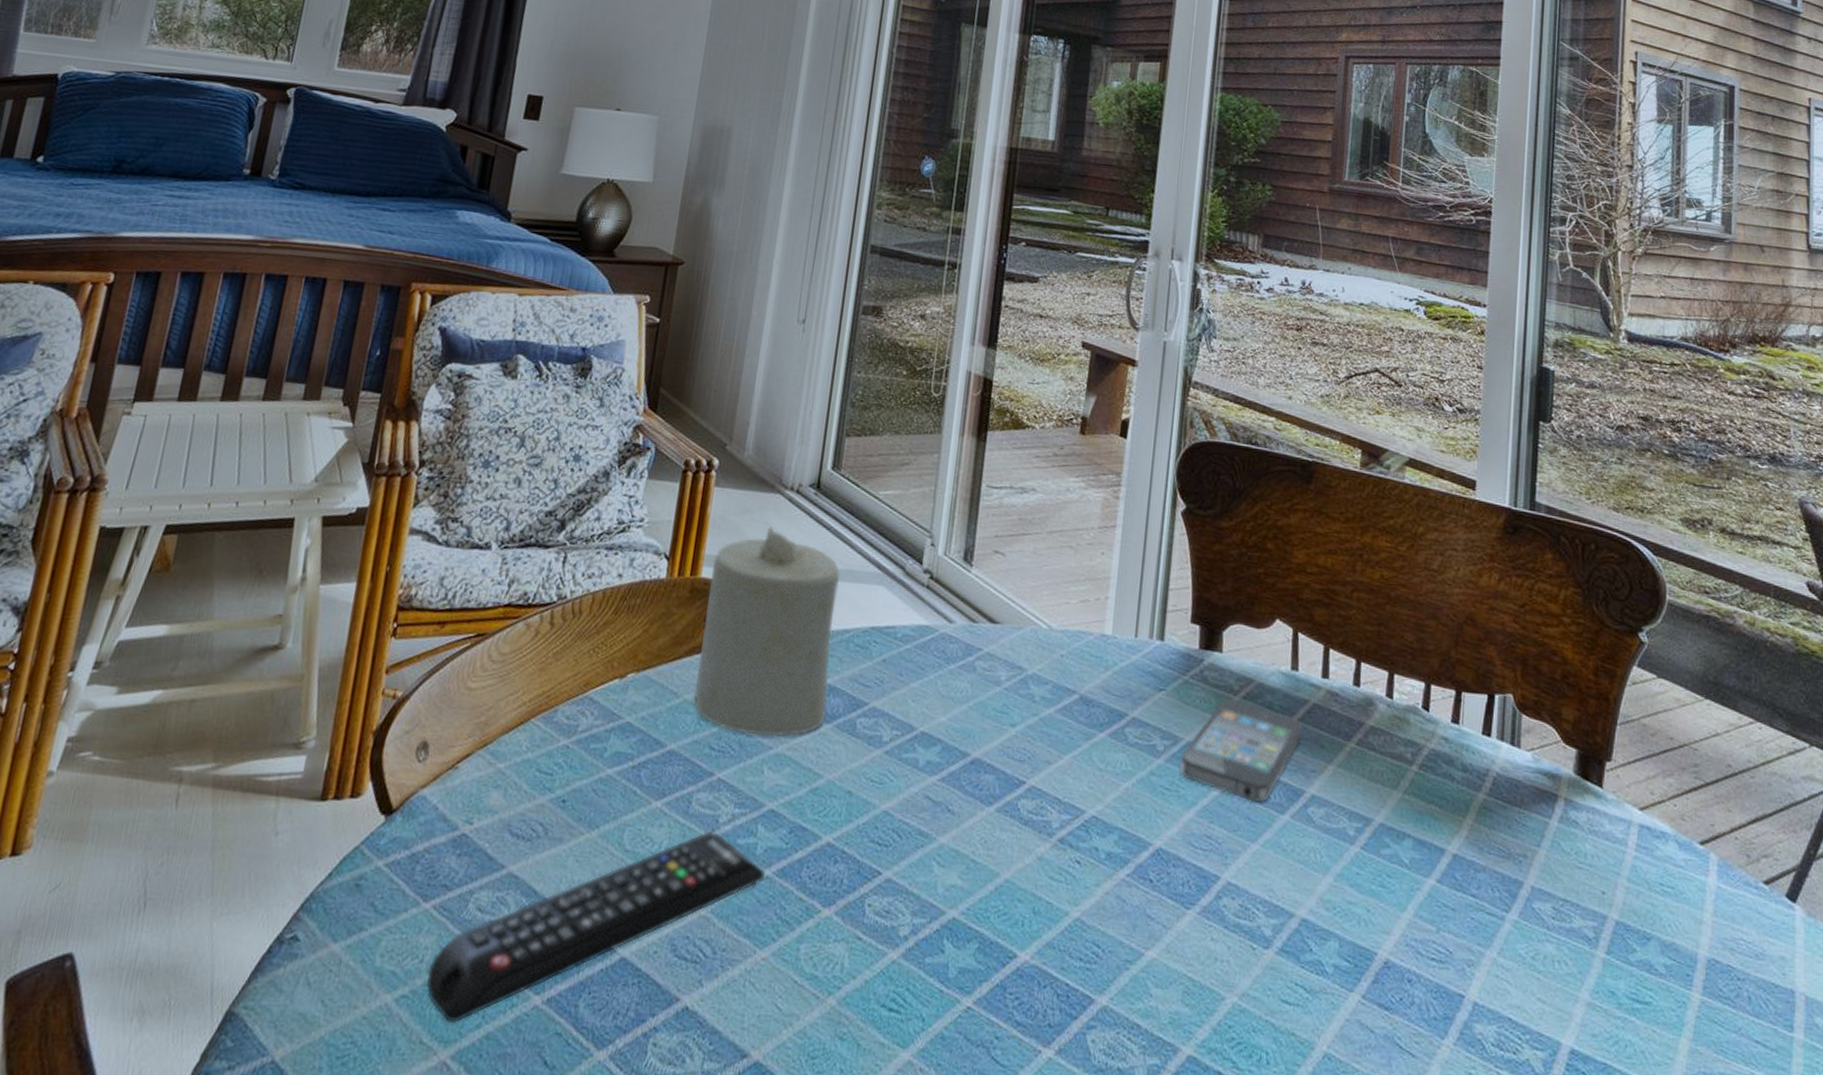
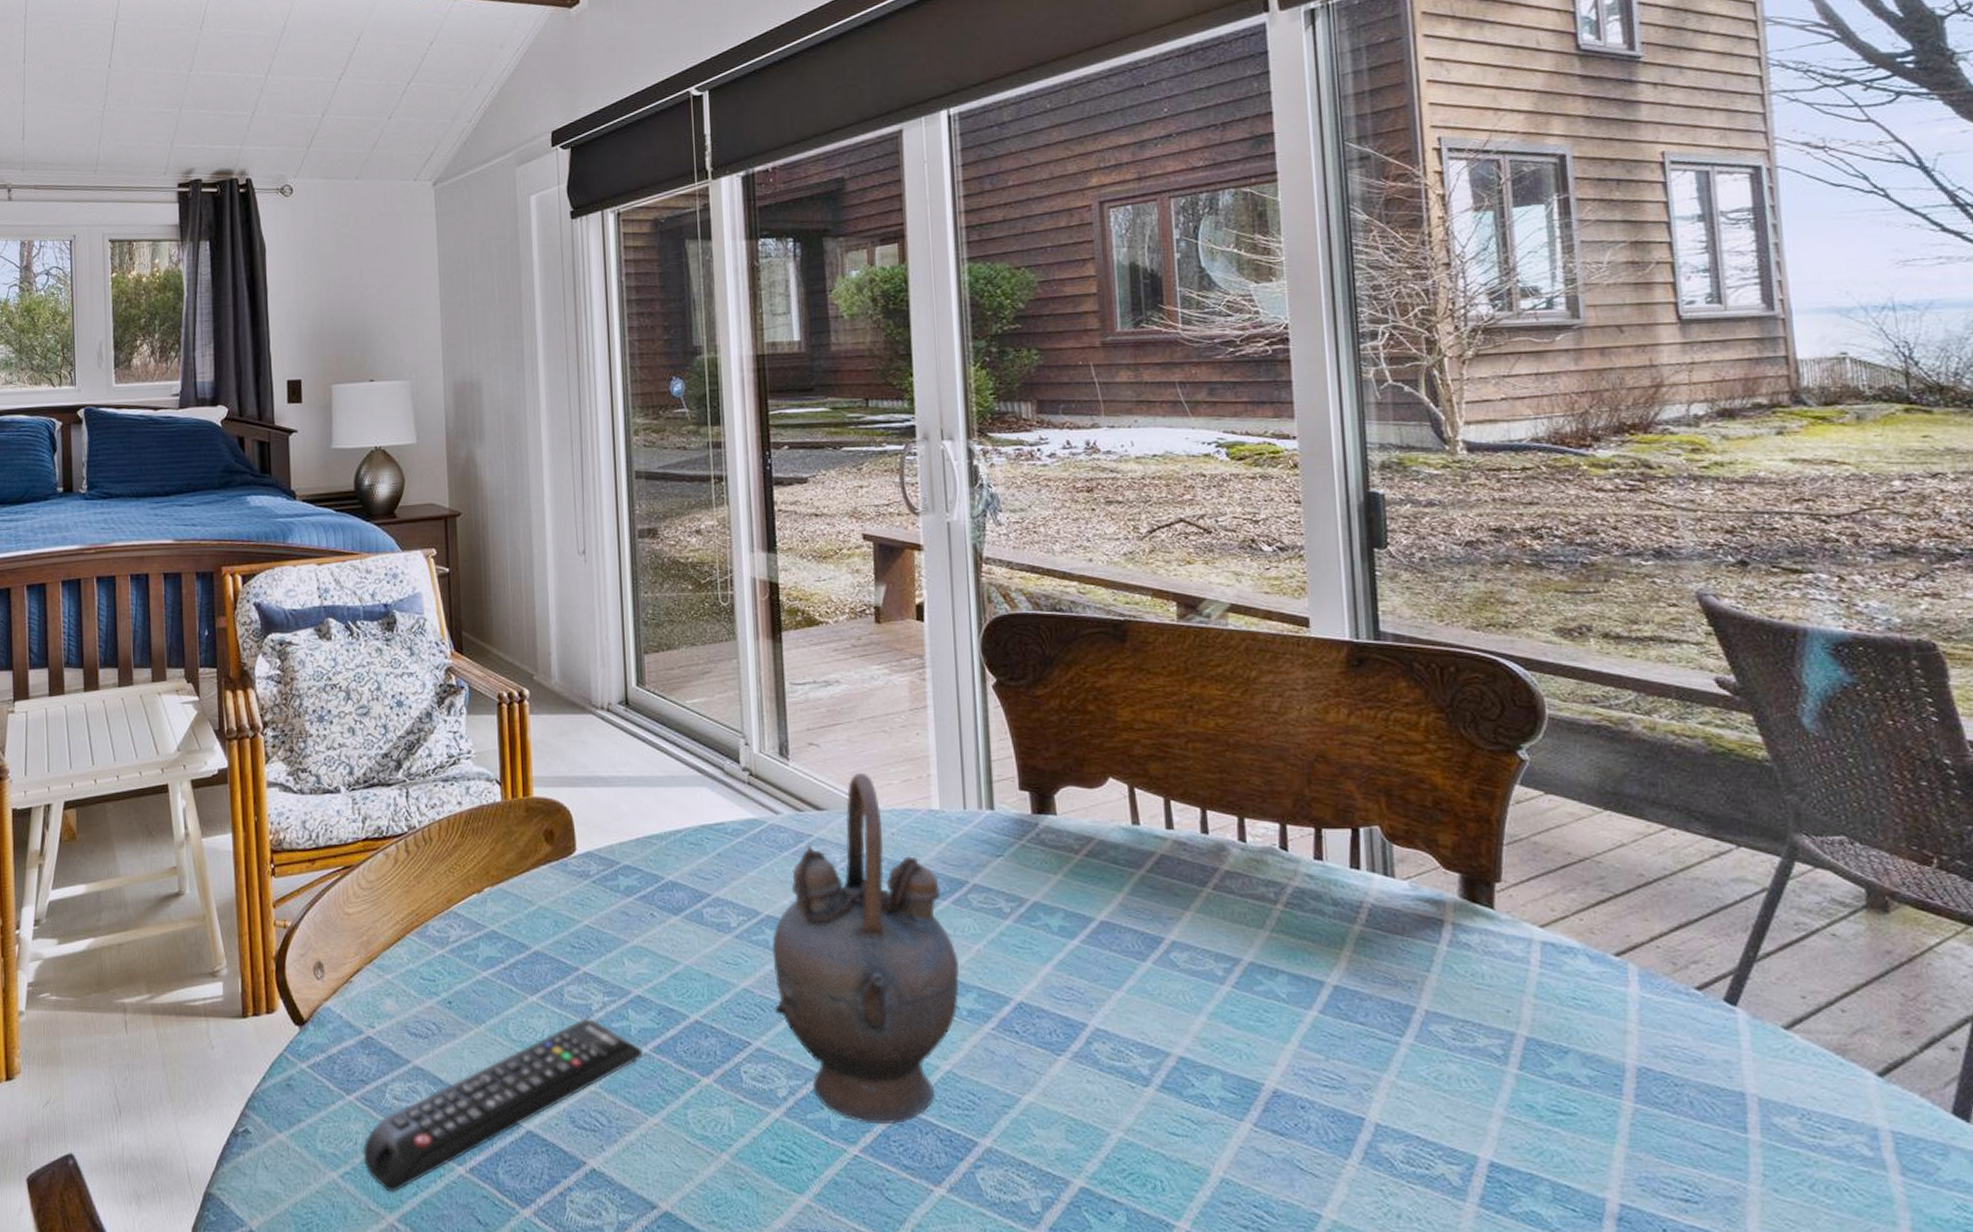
candle: present [694,526,840,737] -> none [541,745,674,932]
teapot: none [911,587,1106,975] -> present [772,772,960,1125]
smartphone: present [1179,698,1302,803] -> none [1028,857,1152,952]

